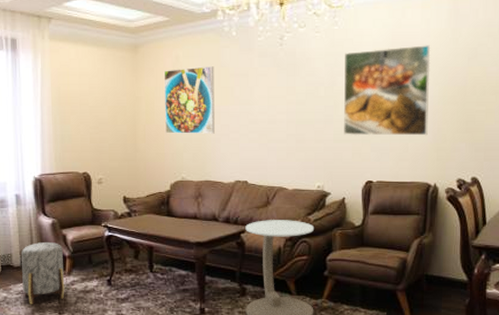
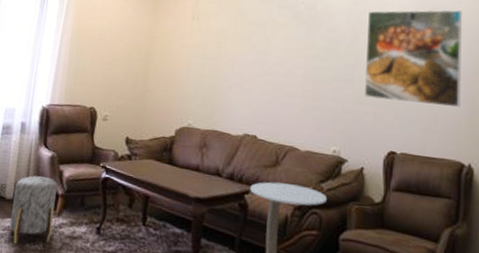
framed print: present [165,66,215,134] -> none [177,12,233,82]

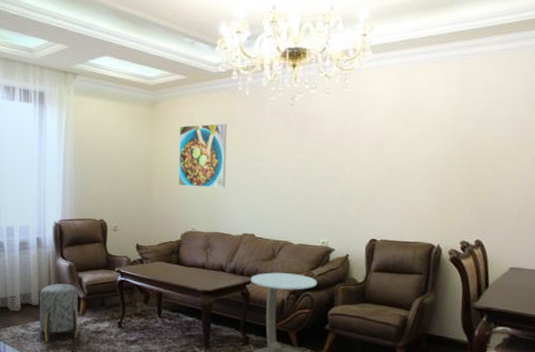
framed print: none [177,12,233,82] -> present [178,123,227,188]
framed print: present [365,10,463,108] -> none [350,109,439,198]

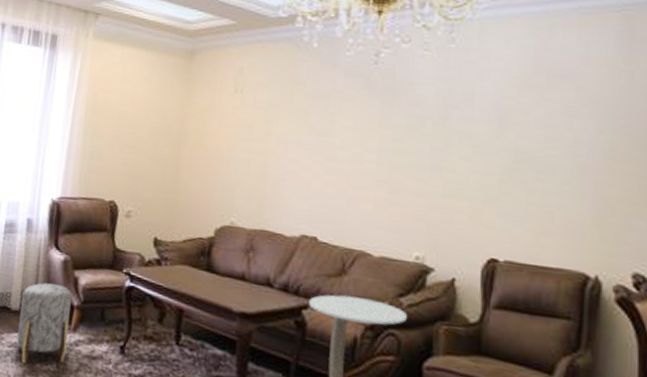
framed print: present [178,123,227,188] -> none [216,82,286,170]

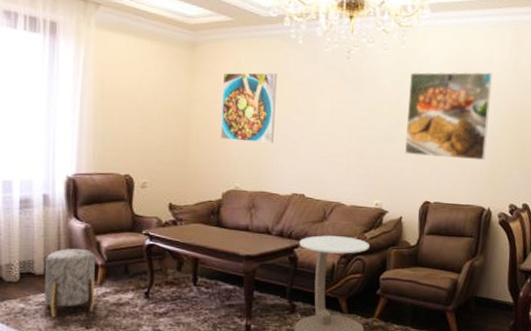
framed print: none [216,82,286,170] -> present [221,72,278,143]
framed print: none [458,76,591,204] -> present [405,71,493,161]

